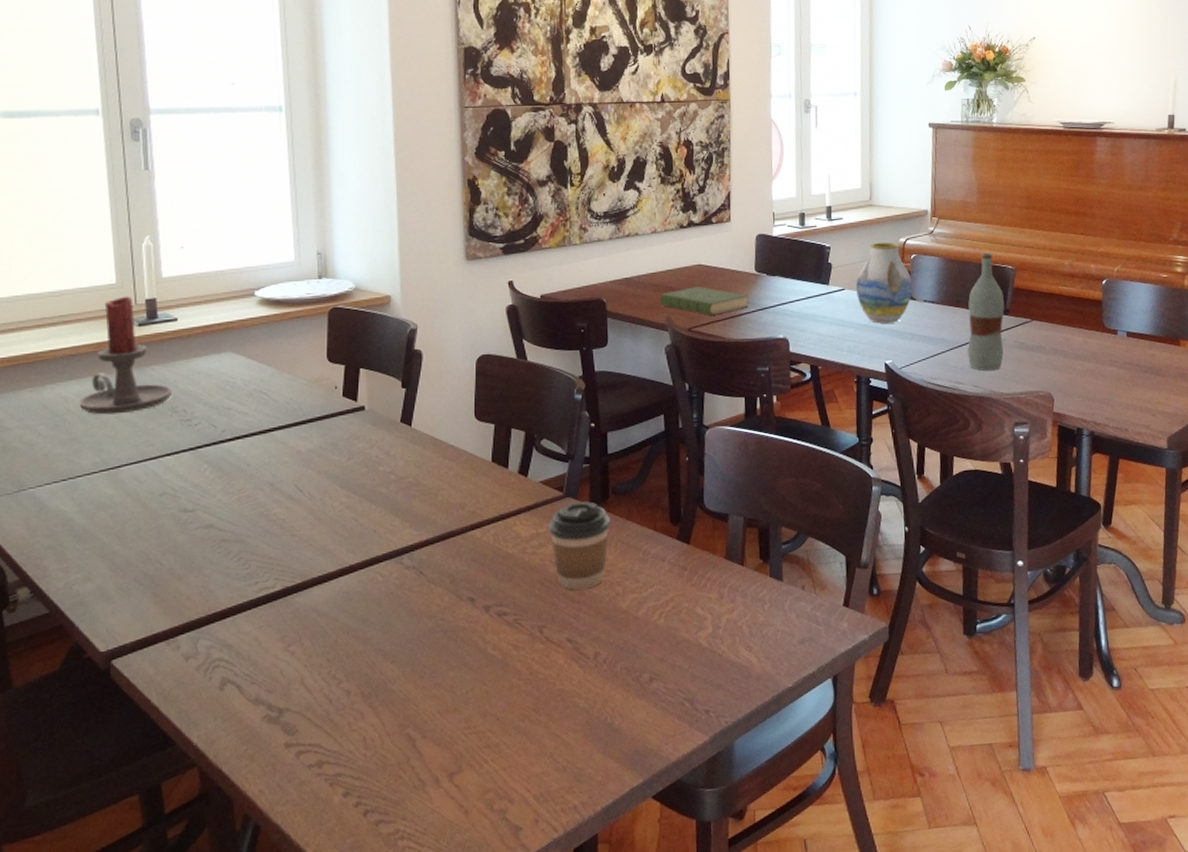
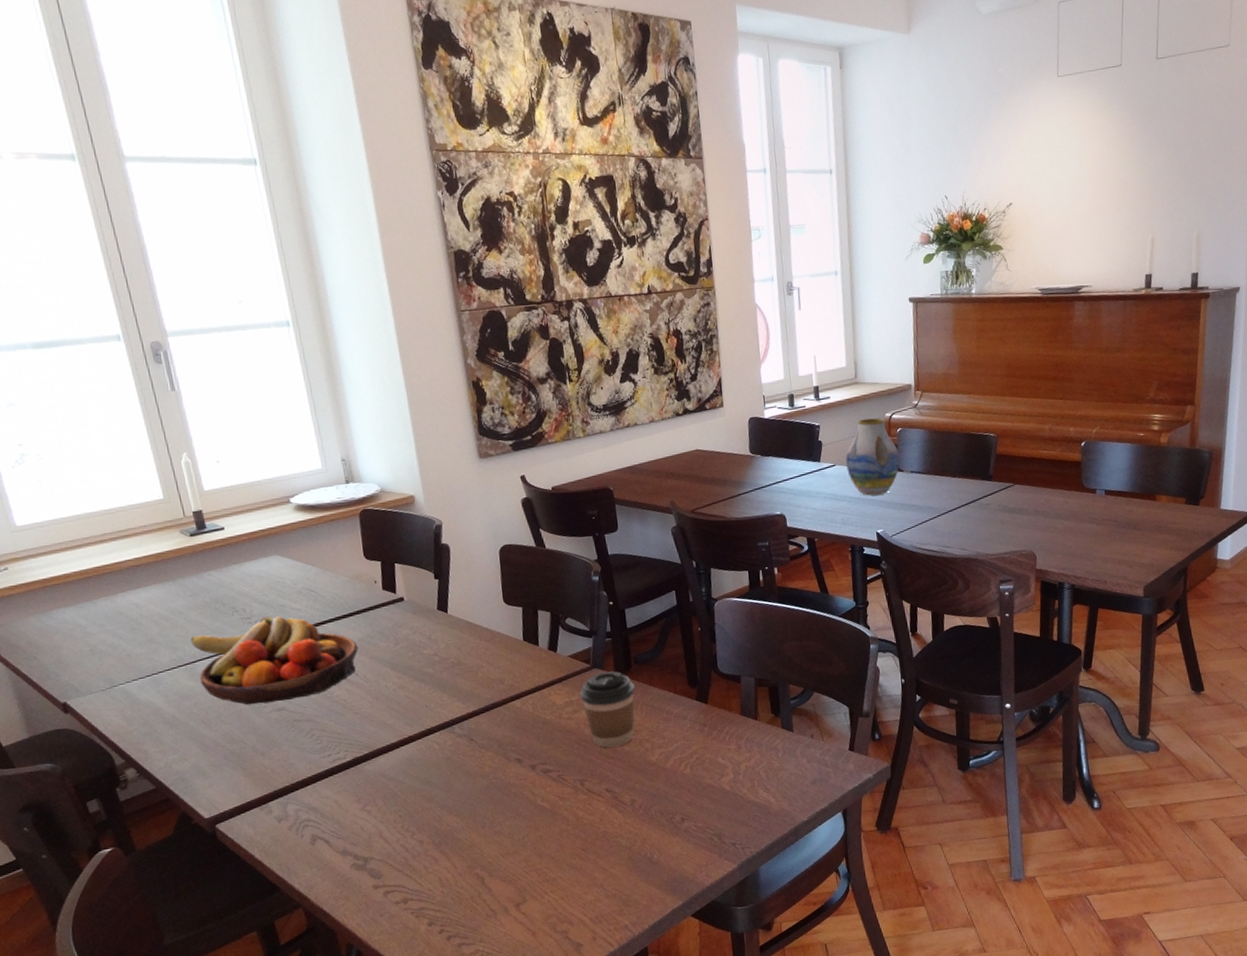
candle holder: present [79,296,173,415] -> none [149,509,231,618]
fruit bowl: none [119,419,307,520] -> present [191,616,359,705]
book: present [659,287,749,315] -> none [662,470,746,497]
bottle: present [967,253,1004,371] -> none [953,422,988,535]

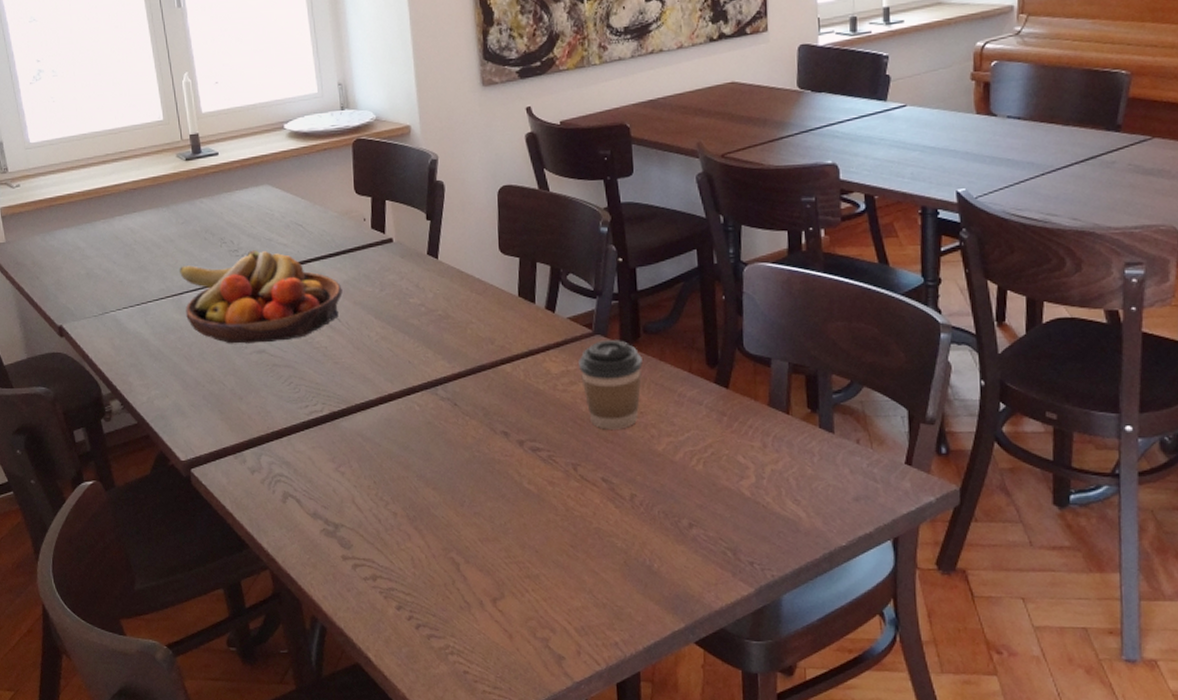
vase: present [845,417,900,496] -> none [919,47,993,145]

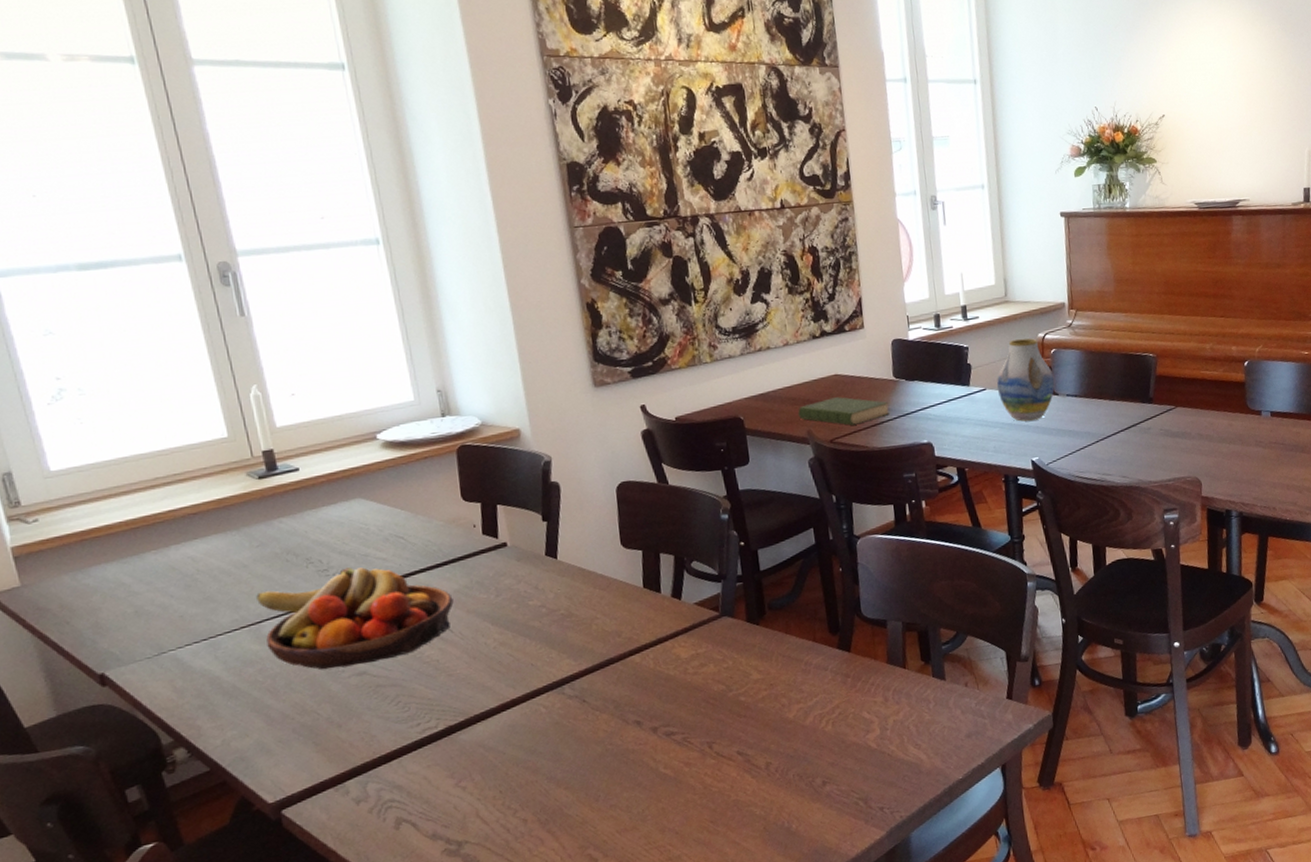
coffee cup: present [579,340,643,430] -> none [707,619,770,705]
book: none [688,107,791,139] -> present [798,397,889,425]
vase: none [919,47,993,145] -> present [996,338,1055,422]

